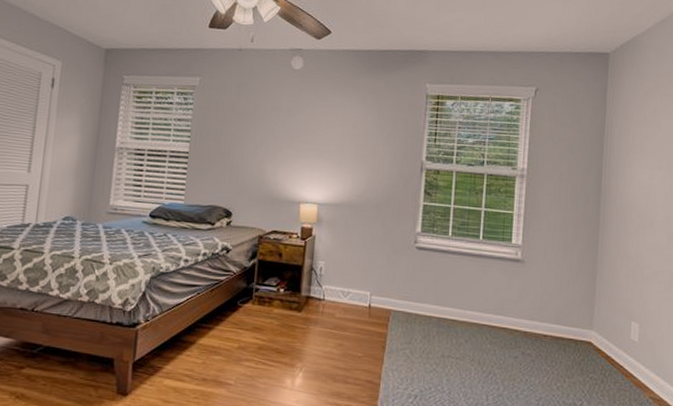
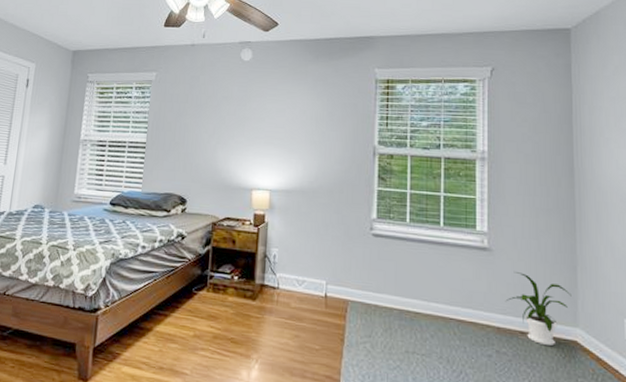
house plant: none [533,281,590,347] -> present [505,272,572,347]

